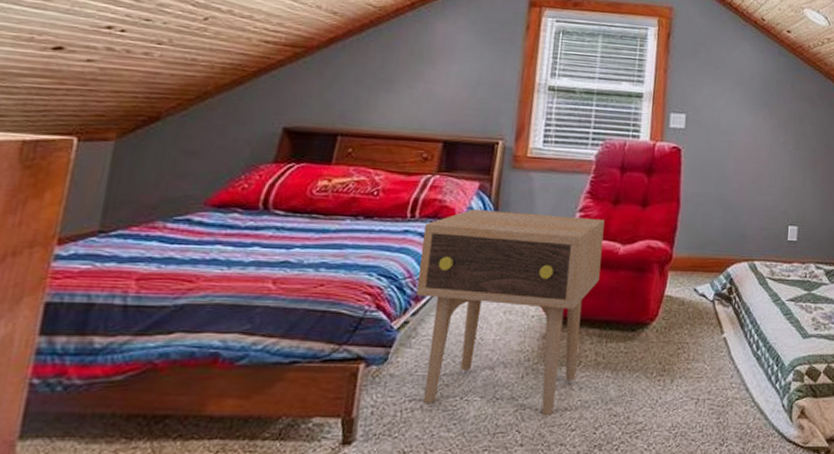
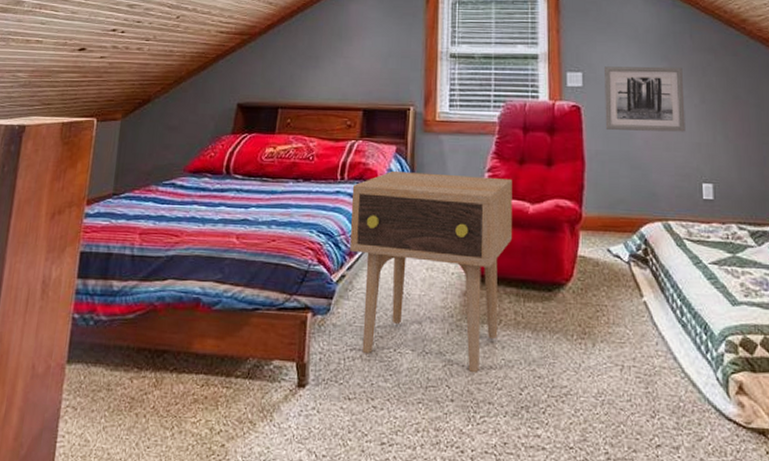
wall art: none [703,109,782,177] -> present [605,66,686,132]

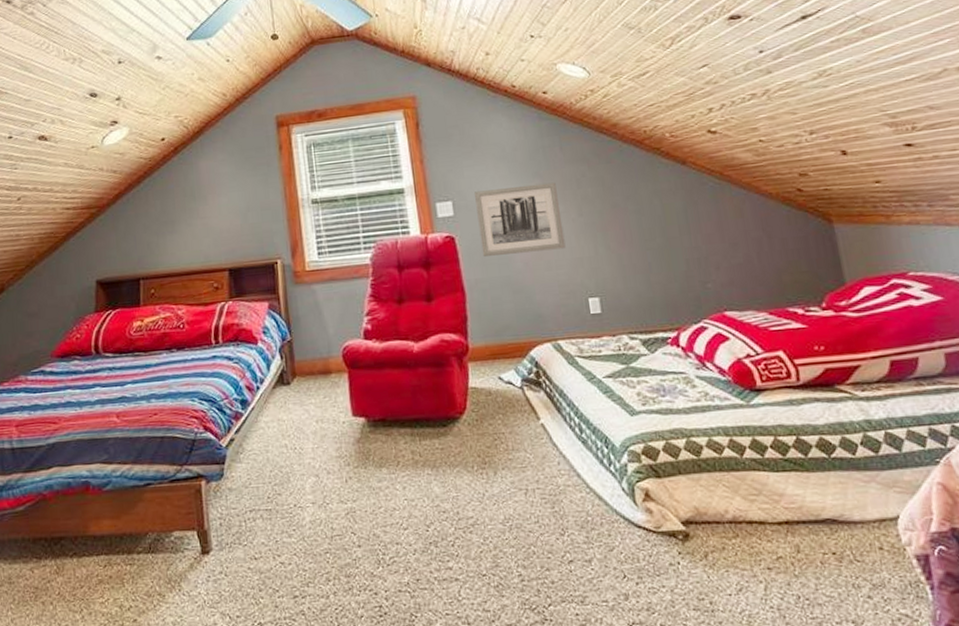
side table: present [350,171,513,374] -> none [228,320,400,517]

